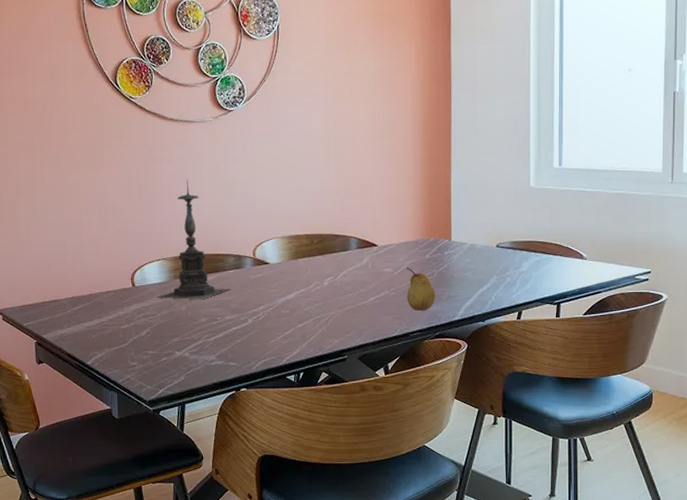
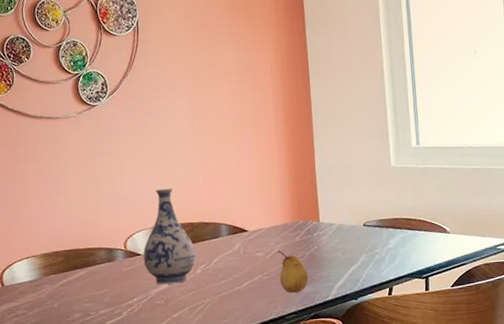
candle holder: present [156,179,230,300] -> none [26,175,103,297]
vase: none [271,198,324,294] -> present [143,188,196,285]

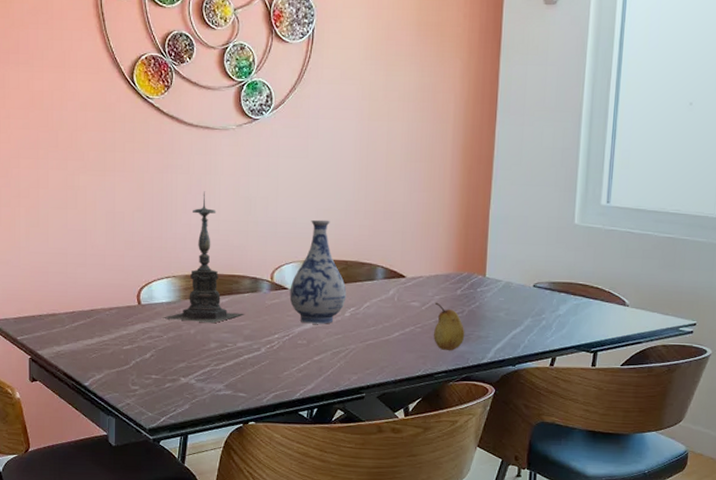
candle holder: none [26,175,103,297] -> present [163,191,244,324]

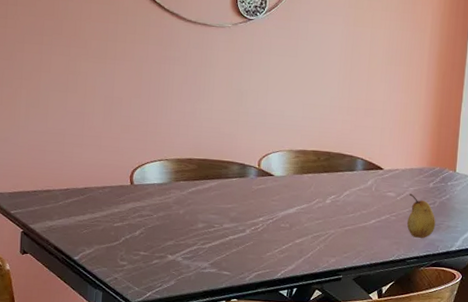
candle holder: present [163,191,244,324] -> none [154,82,231,205]
vase: present [289,219,347,324] -> none [275,113,329,210]

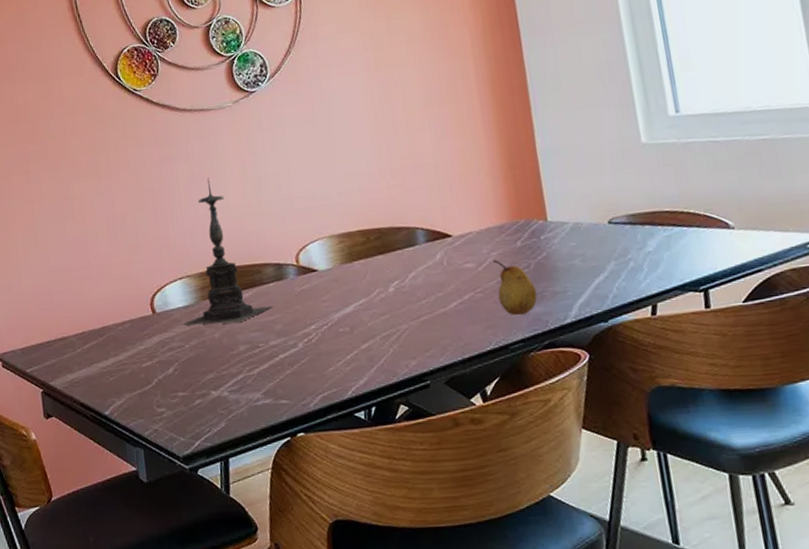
candle holder: none [154,82,231,205] -> present [181,177,272,326]

